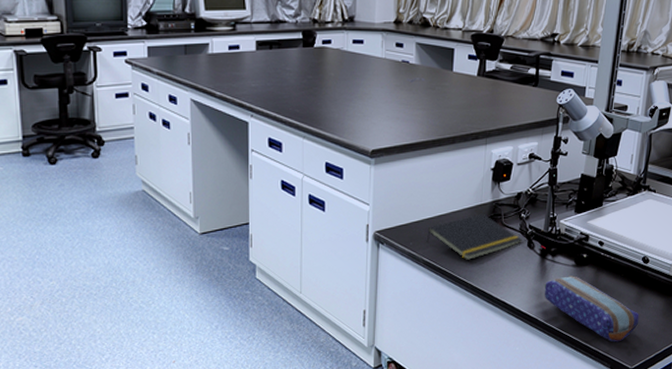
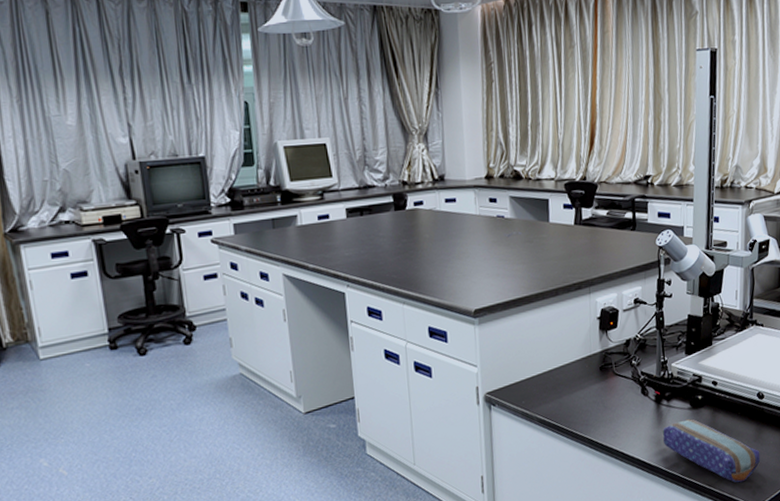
notepad: present [426,213,522,261] -> none [538,364,636,415]

